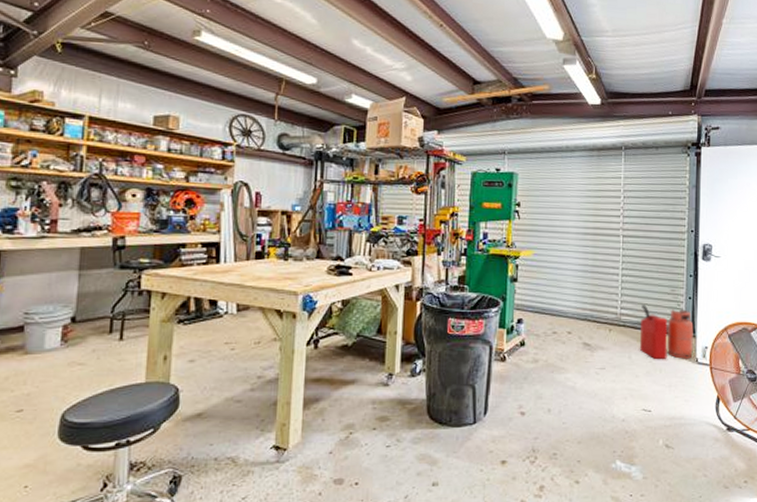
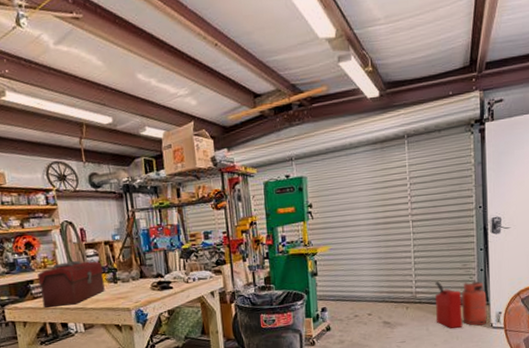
toolbox: none [192,228,275,279] -> present [37,260,105,308]

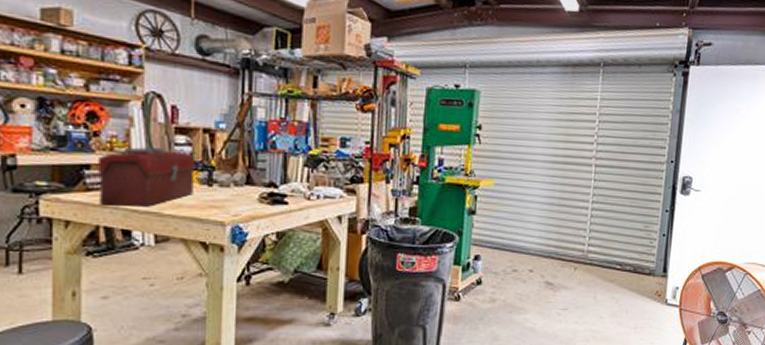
fuel can: present [434,281,463,329] -> none [605,241,639,301]
gas cylinder: present [462,281,487,326] -> none [635,247,666,300]

